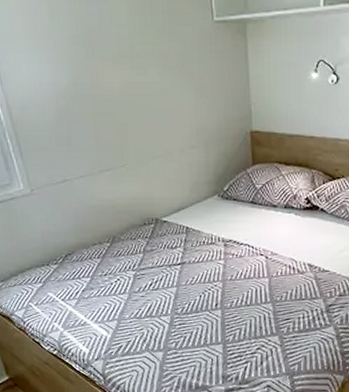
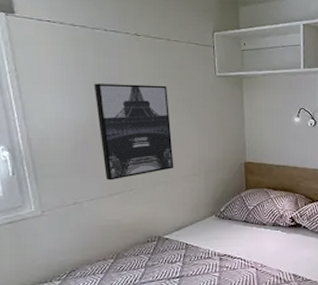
wall art: none [72,36,169,155] -> present [94,83,174,180]

